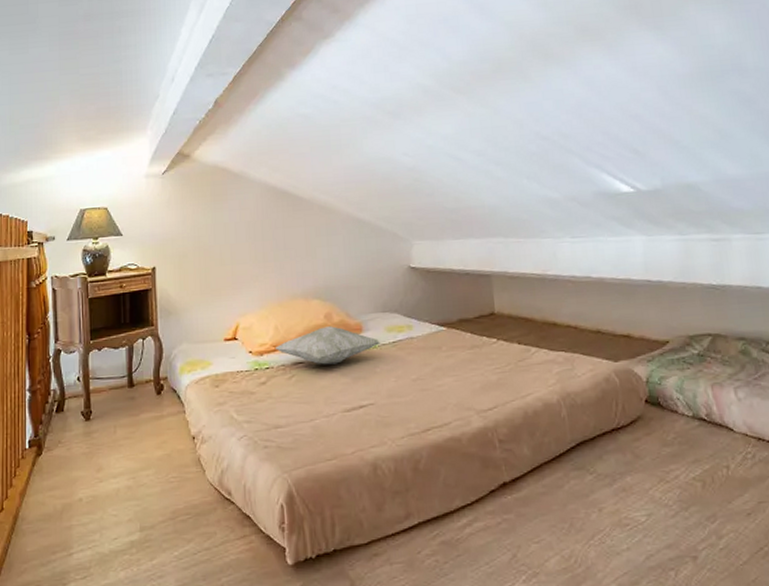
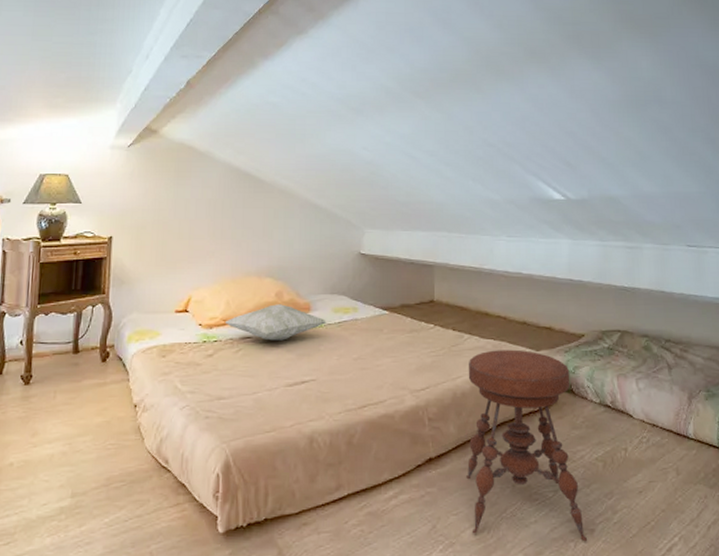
stool: none [538,361,691,570] -> present [466,349,588,542]

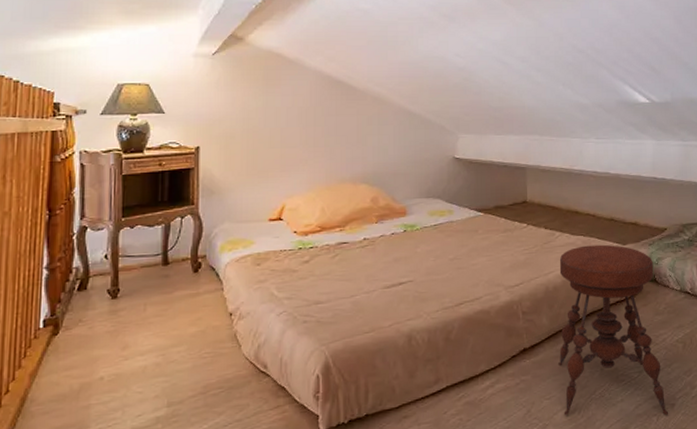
decorative pillow: present [225,304,326,341] -> none [321,209,423,245]

